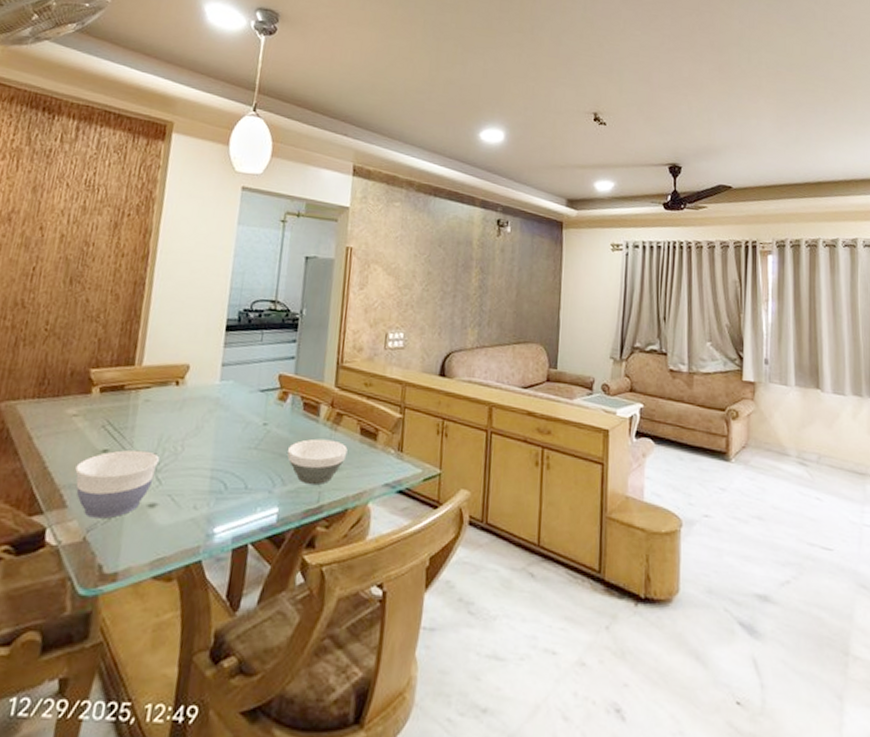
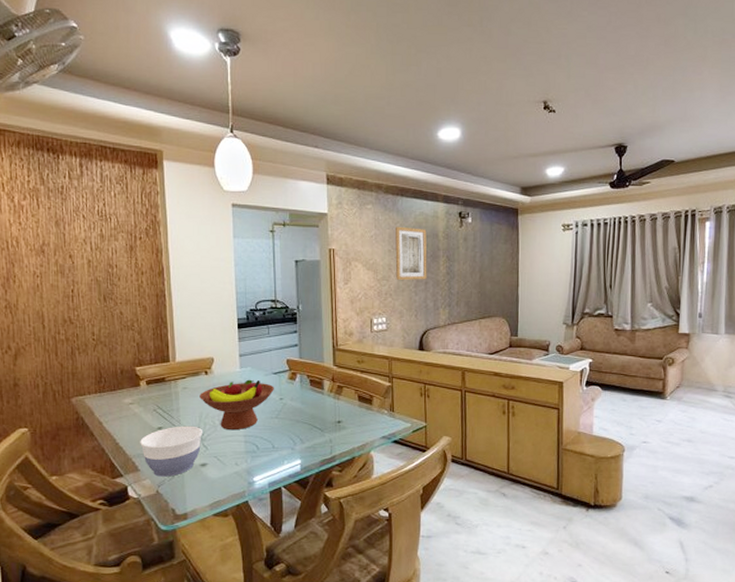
fruit bowl: none [163,395,259,462] -> present [200,379,274,431]
bowl: present [287,438,348,485] -> none [301,407,350,442]
wall art: none [420,228,460,293] -> present [395,226,427,280]

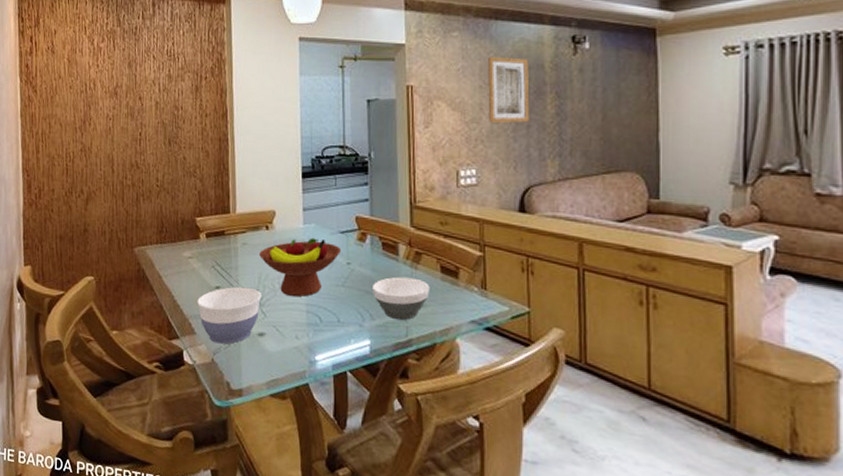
bowl: none [301,407,350,442] -> present [371,276,430,321]

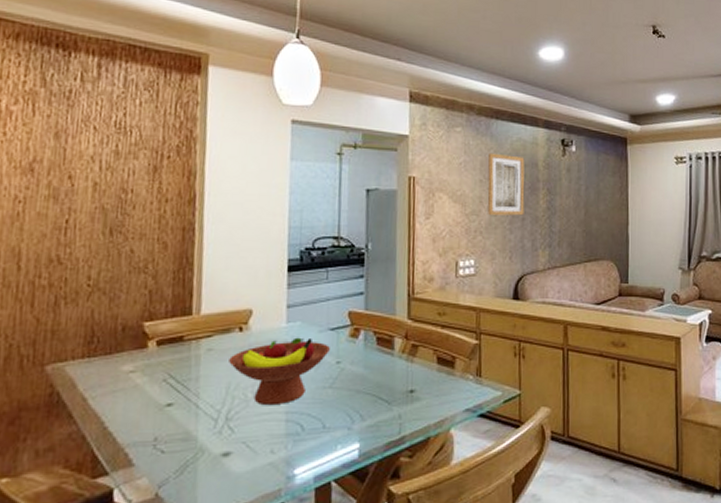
bowl: present [197,286,261,344] -> none [139,400,229,473]
bowl: present [371,276,430,321] -> none [363,372,426,418]

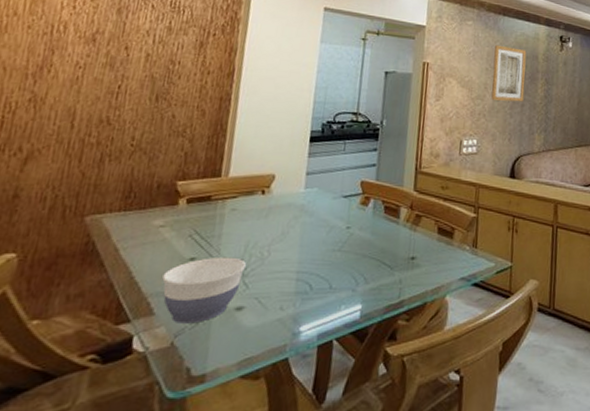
bowl: none [139,400,229,473] -> present [162,256,246,324]
fruit bowl: present [229,337,330,406] -> none [250,202,342,265]

